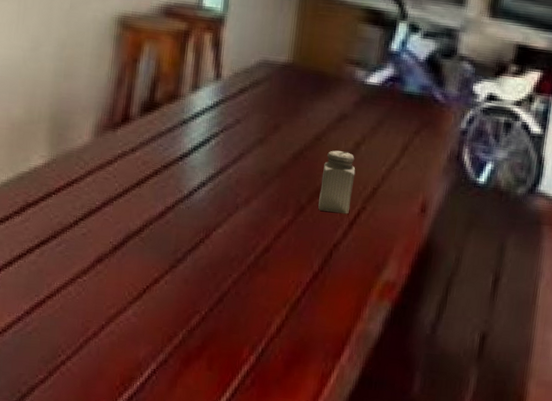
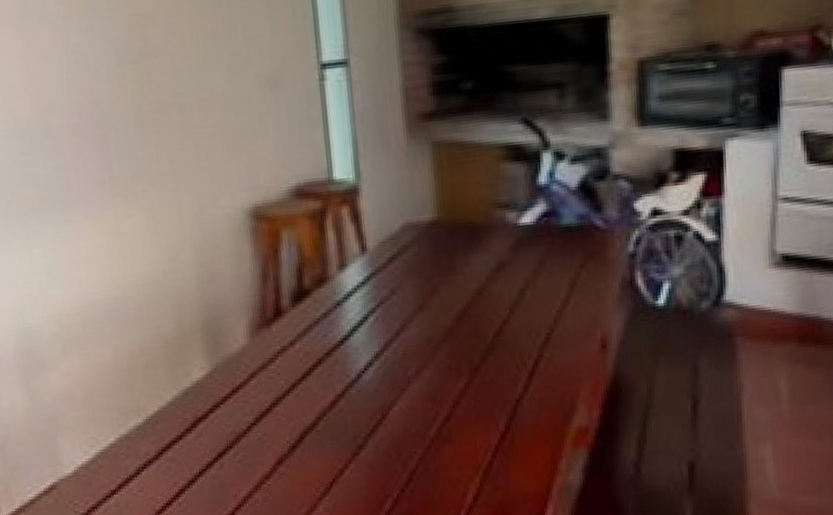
salt shaker: present [318,150,356,214] -> none [490,301,526,368]

